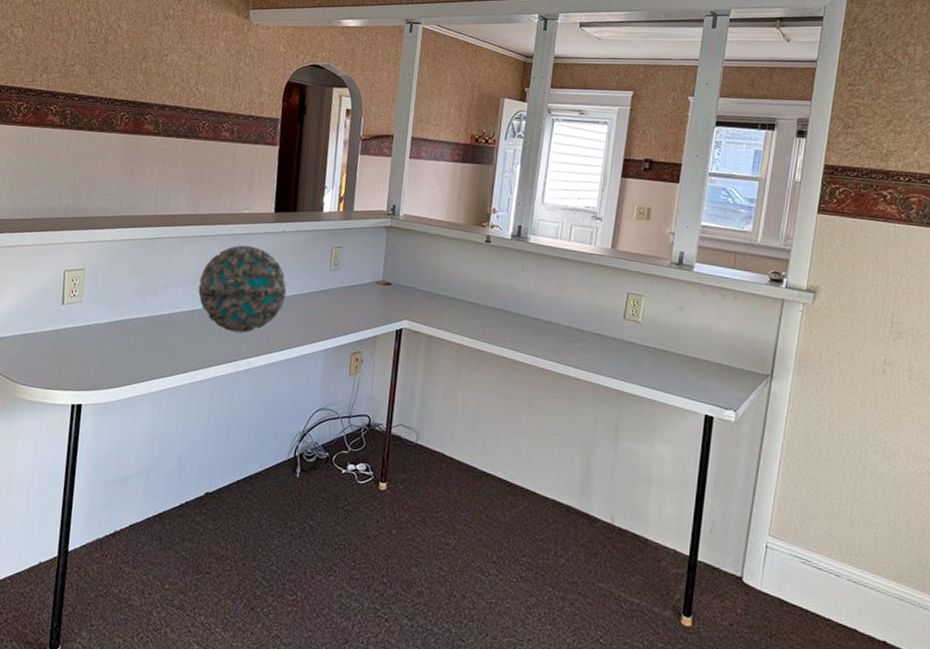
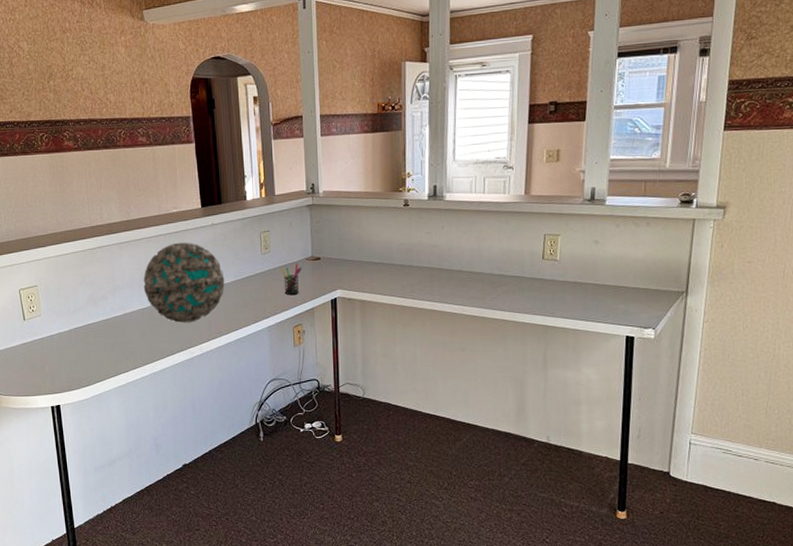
pen holder: none [347,285,371,319] -> present [281,262,303,295]

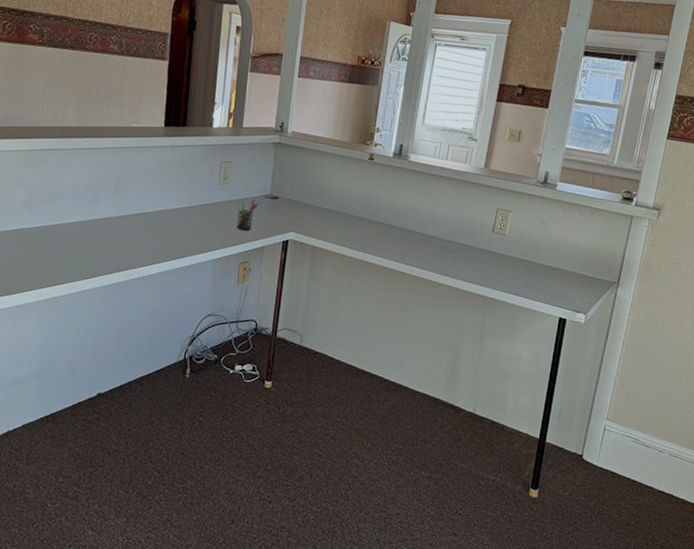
geode: present [143,242,225,323] -> none [87,158,177,244]

